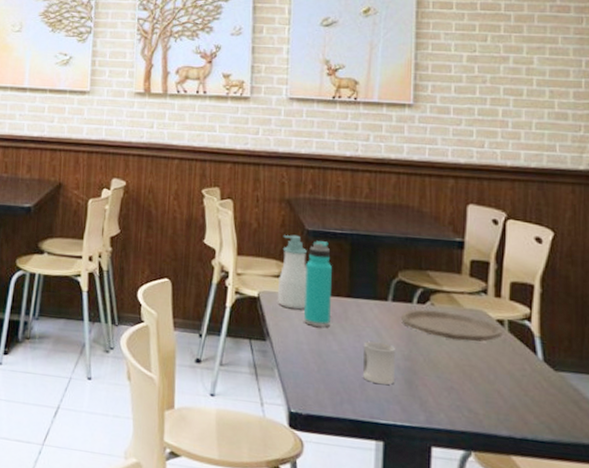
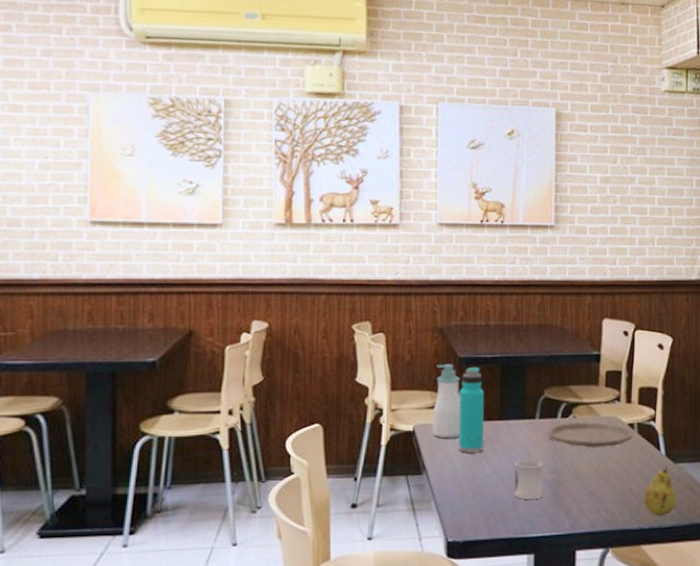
fruit: none [514,372,558,428] -> present [643,466,677,517]

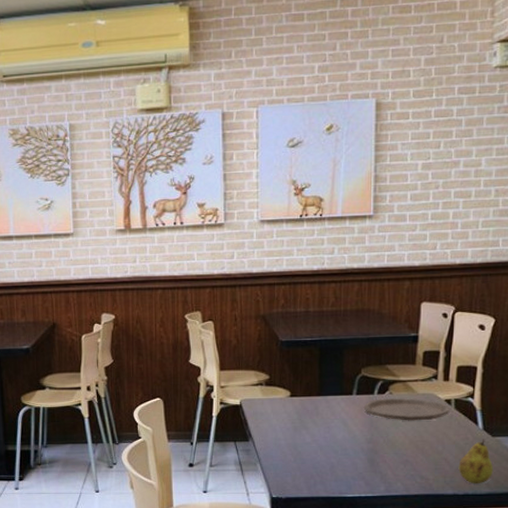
soap bottle: present [433,364,461,438] -> none [258,346,282,411]
water bottle: present [459,367,484,454] -> none [281,349,304,425]
cup: present [515,460,543,500] -> none [333,431,359,466]

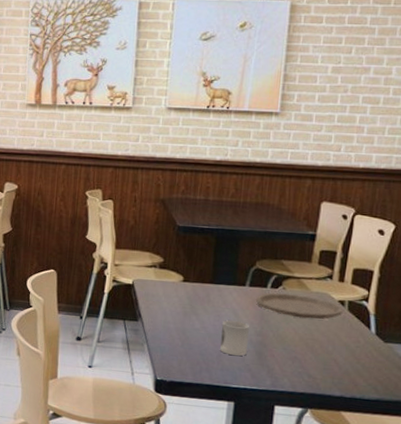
cup: none [333,431,359,466] -> present [220,320,249,356]
fruit: present [458,439,494,484] -> none [347,344,384,389]

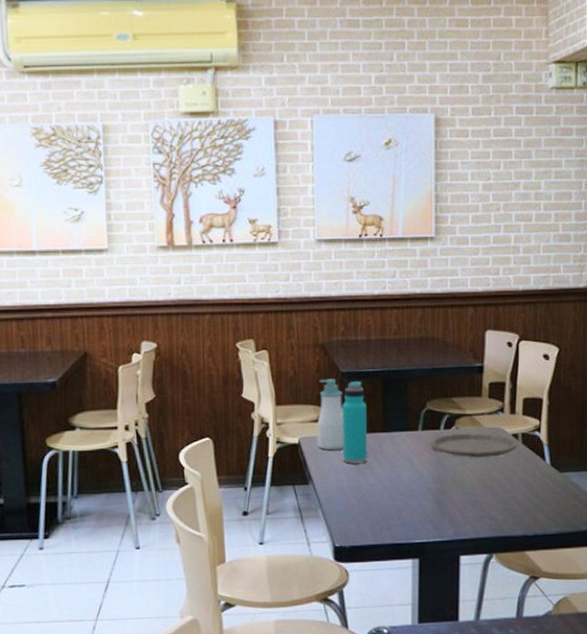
soap bottle: none [150,230,177,294] -> present [317,378,344,450]
water bottle: none [172,235,198,309] -> present [342,381,367,465]
cup: present [220,320,249,356] -> none [399,470,426,508]

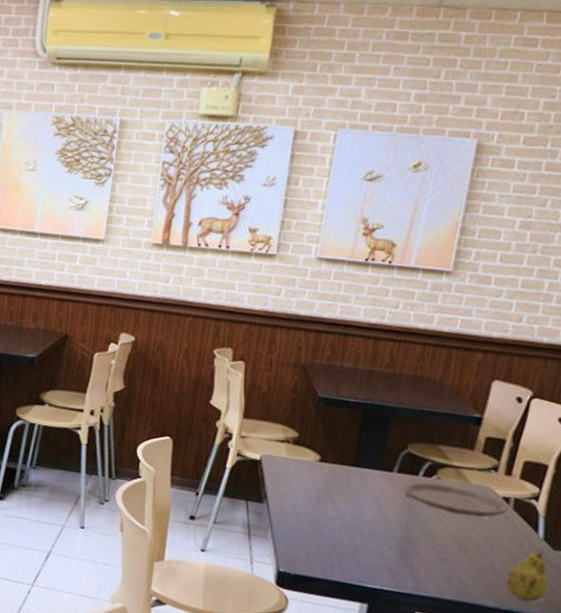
soap bottle: present [317,378,344,450] -> none [279,400,316,475]
water bottle: present [342,381,367,465] -> none [304,408,340,494]
fruit: none [527,475,562,524] -> present [505,550,549,602]

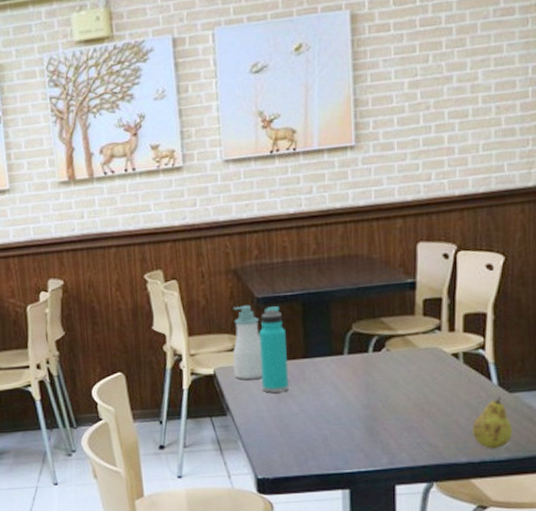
soap bottle: none [279,400,316,475] -> present [233,305,263,379]
water bottle: none [304,408,340,494] -> present [259,306,289,394]
plate: present [403,482,509,518] -> none [357,354,460,381]

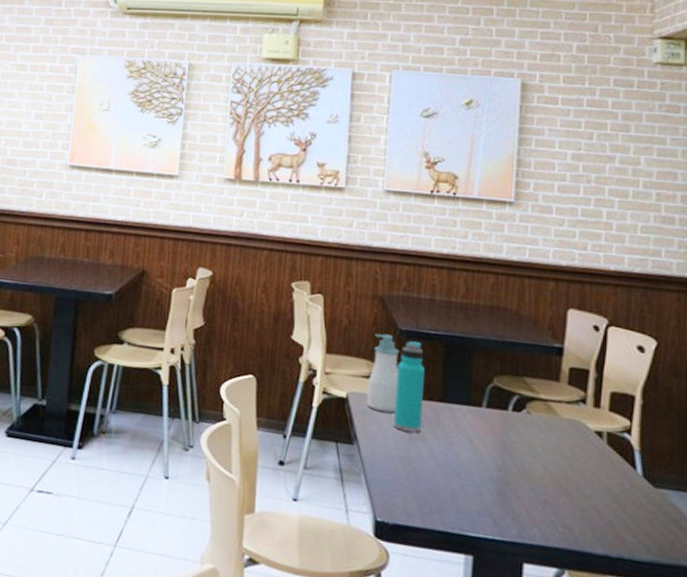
fruit: present [471,396,514,449] -> none [611,488,657,548]

